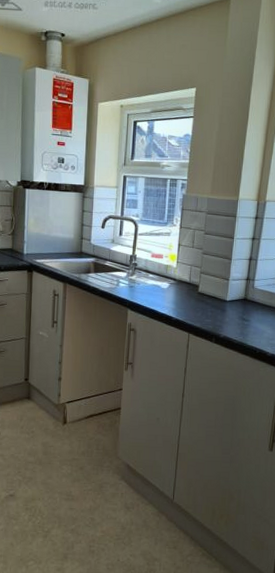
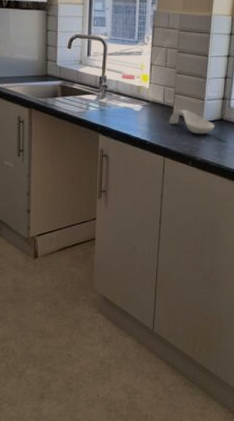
spoon rest: none [194,288,238,313] -> present [169,109,215,135]

